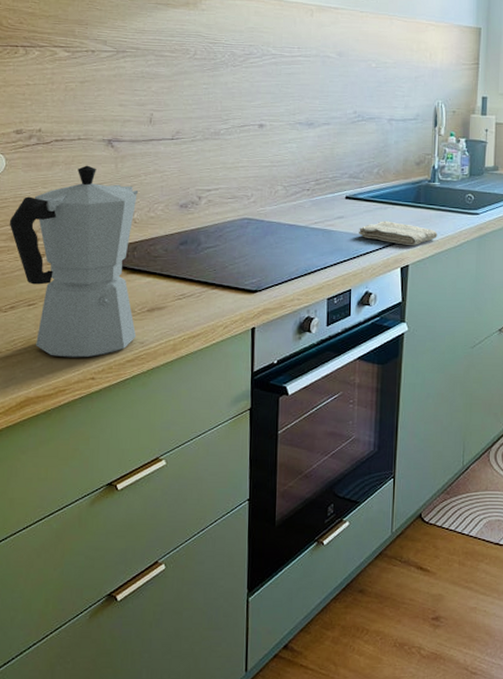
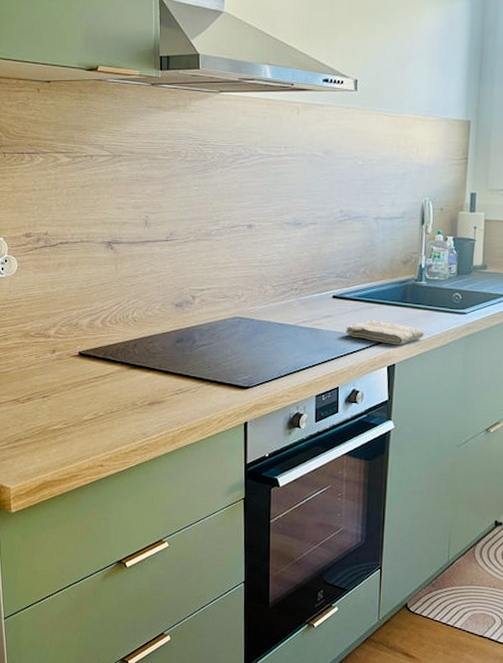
moka pot: present [9,165,139,358] -> none [23,266,139,447]

